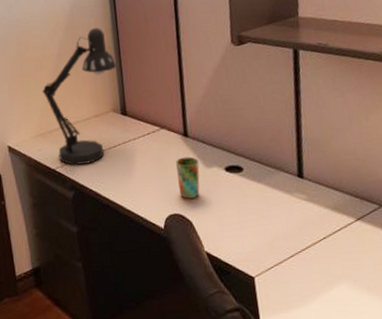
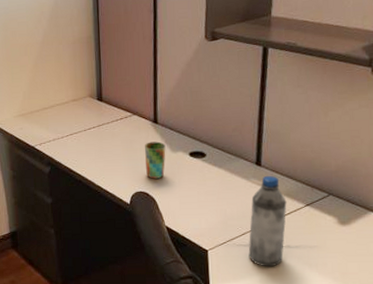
desk lamp: present [42,28,116,165] -> none [26,18,95,144]
water bottle: none [296,188,338,293] -> present [248,175,287,267]

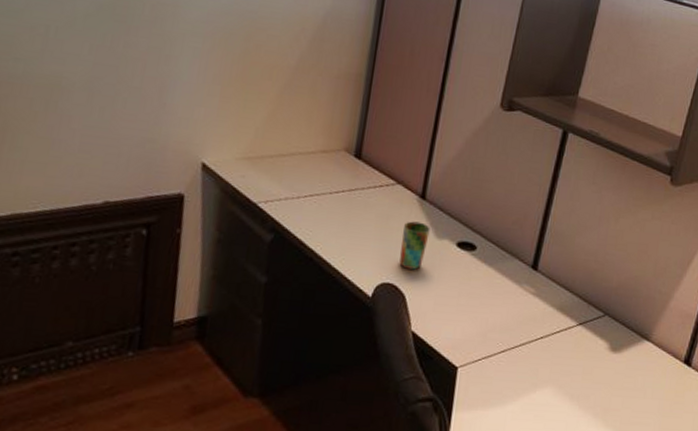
water bottle: present [248,175,287,267] -> none [504,282,559,395]

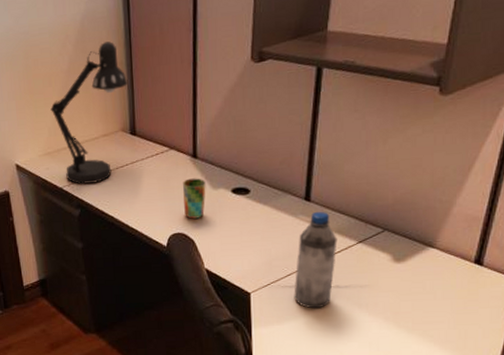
desk lamp: none [263,47,363,206] -> present [50,41,127,184]
water bottle: none [504,282,559,395] -> present [294,211,337,309]

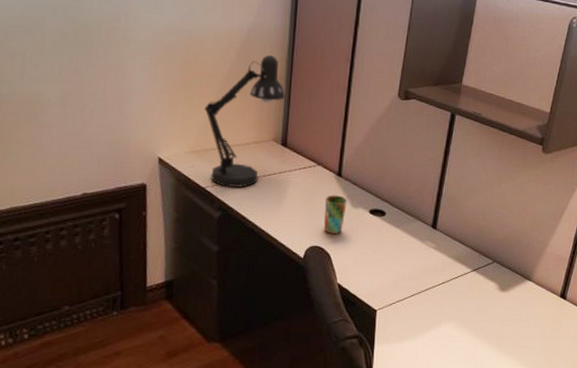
water bottle: present [294,211,337,309] -> none [415,239,456,329]

